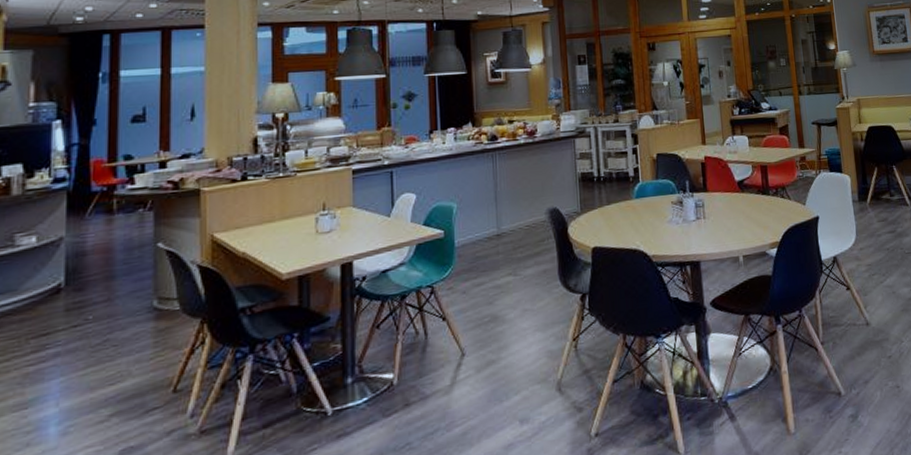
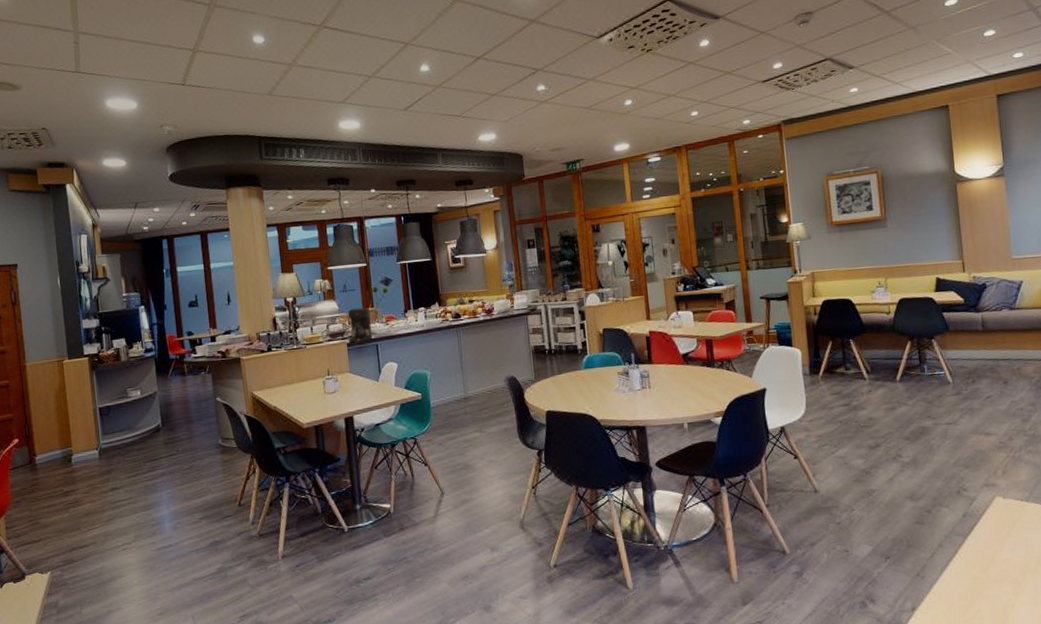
coffee maker: none [355,126,388,170] -> present [347,307,373,343]

